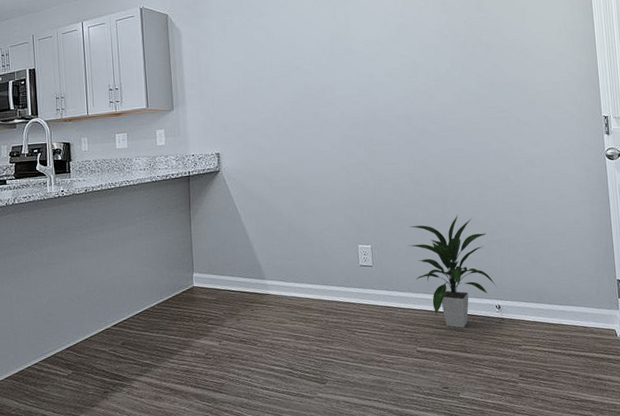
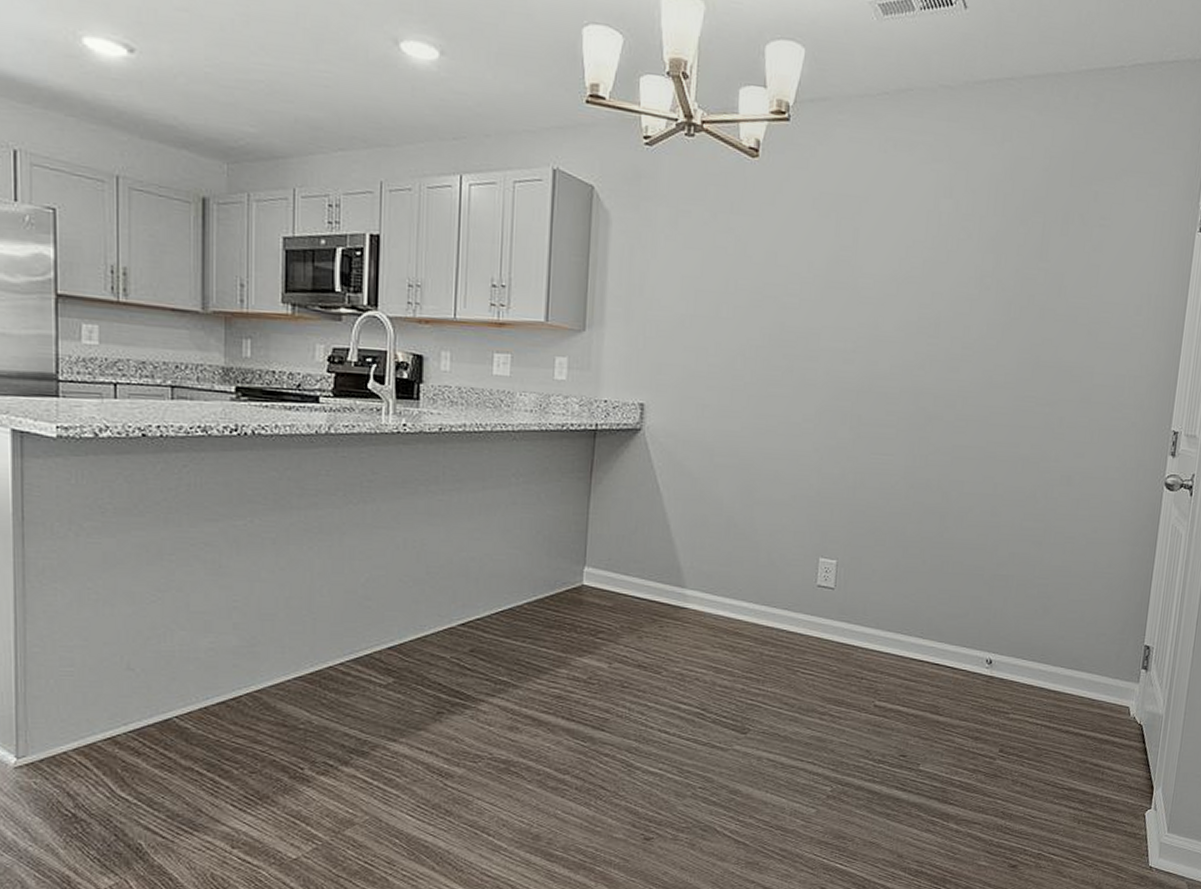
indoor plant: present [407,215,496,328] -> none [885,535,992,683]

